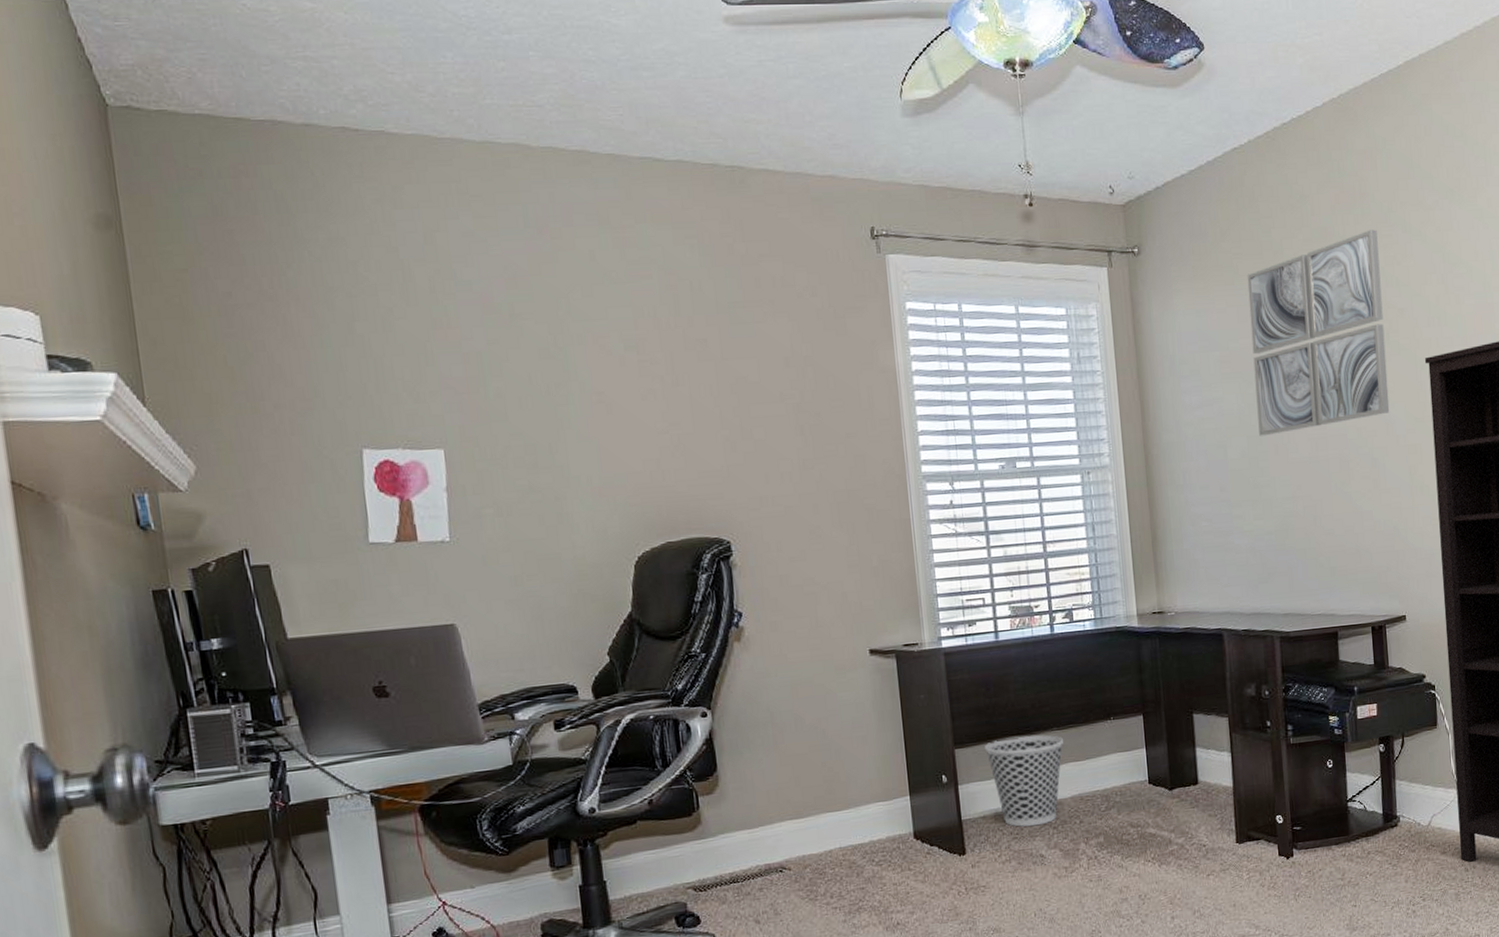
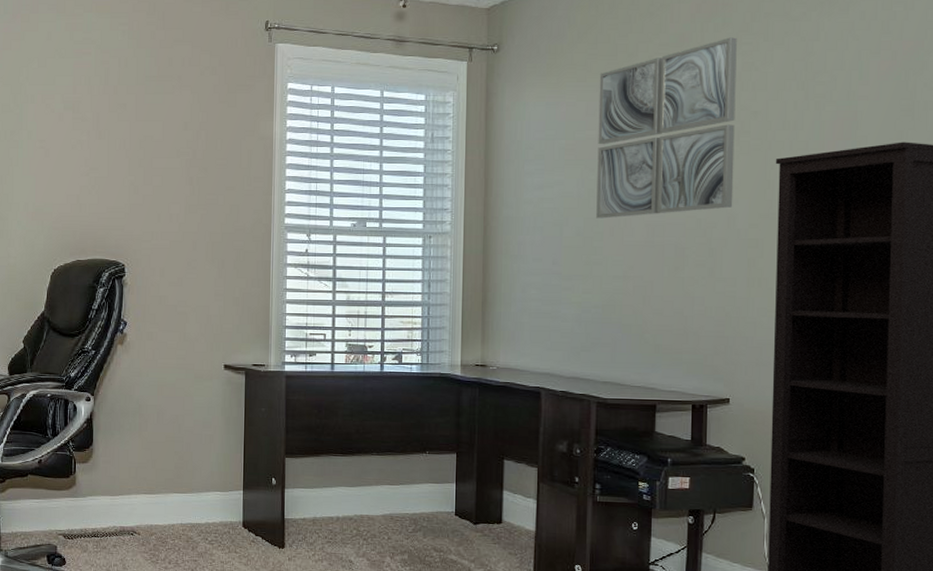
wastebasket: present [984,735,1064,827] -> none [310,455,382,535]

